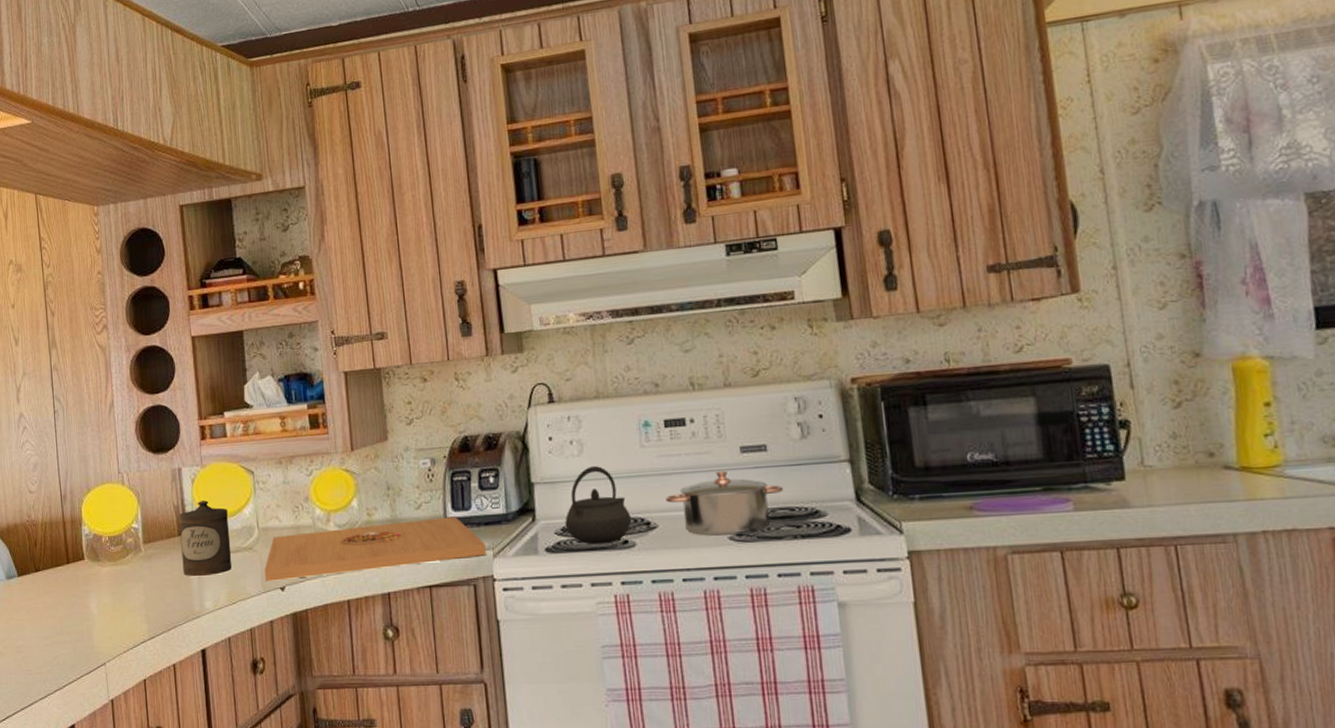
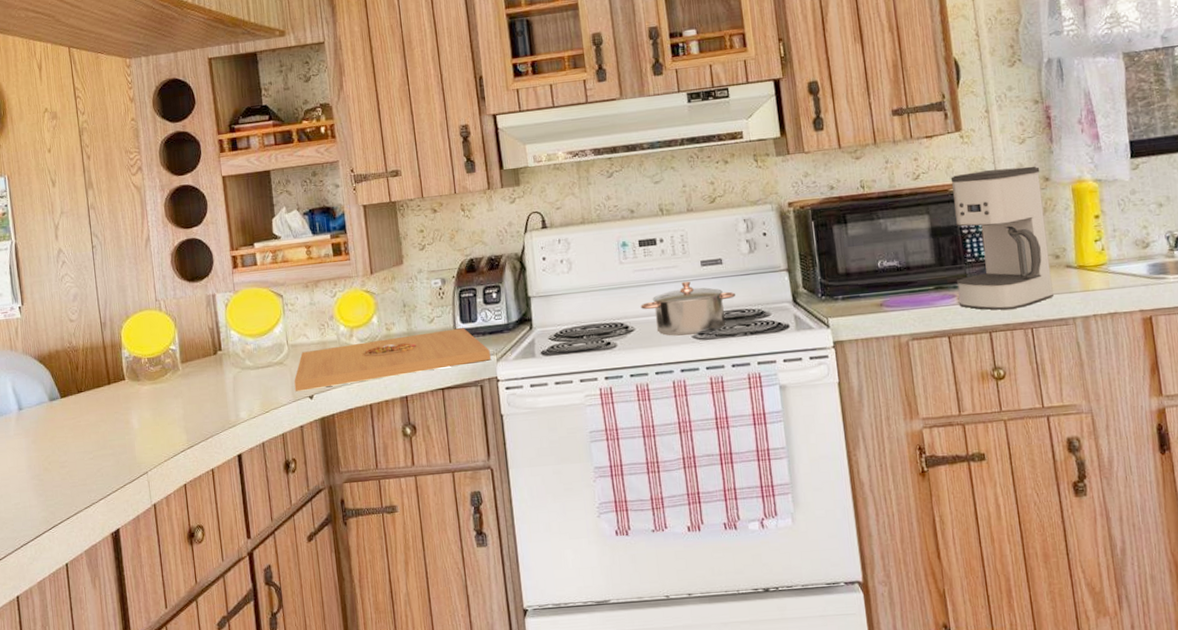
canister: present [179,500,232,577] -> none [214,322,265,391]
kettle: present [565,466,632,545] -> none [557,281,613,347]
coffee maker: none [1064,337,1206,521] -> present [950,166,1054,310]

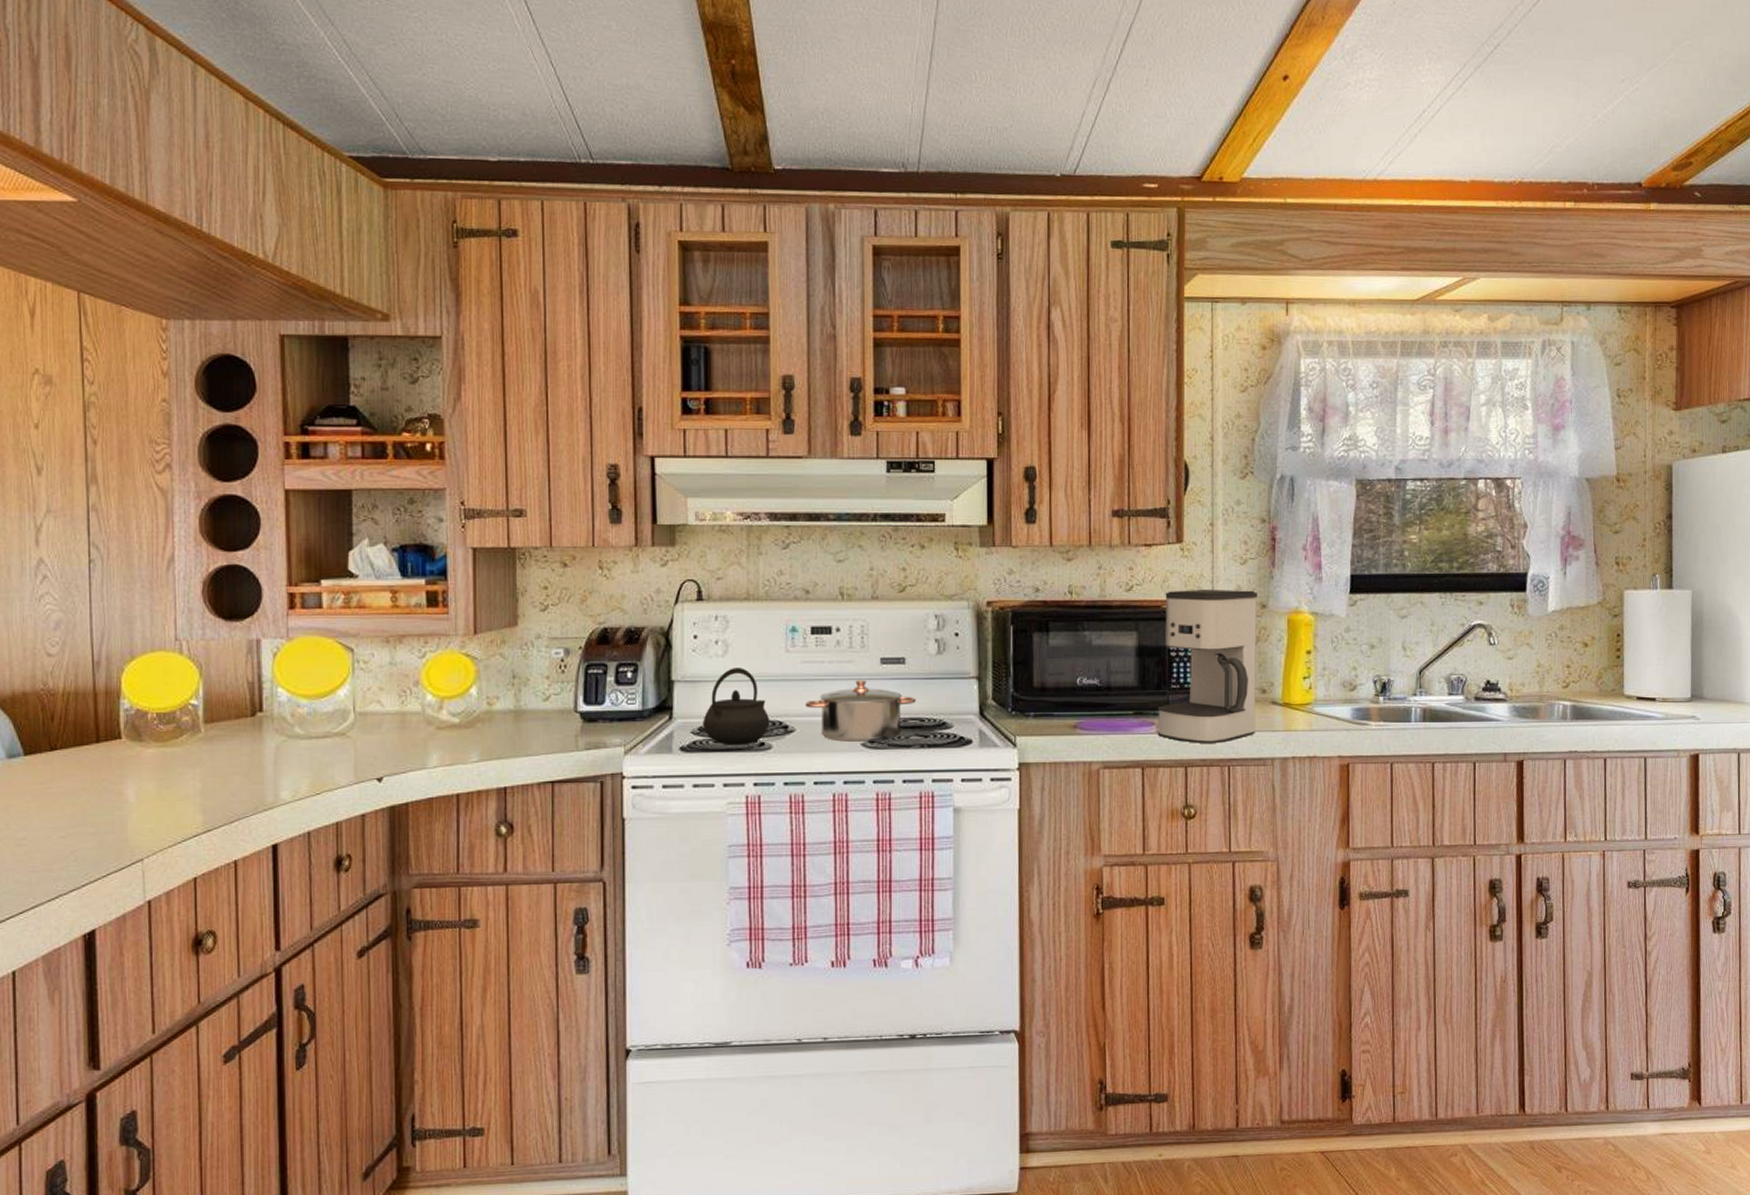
platter: present [294,328,491,392] -> none [358,711,617,771]
kettle: none [557,281,613,347] -> present [702,668,770,746]

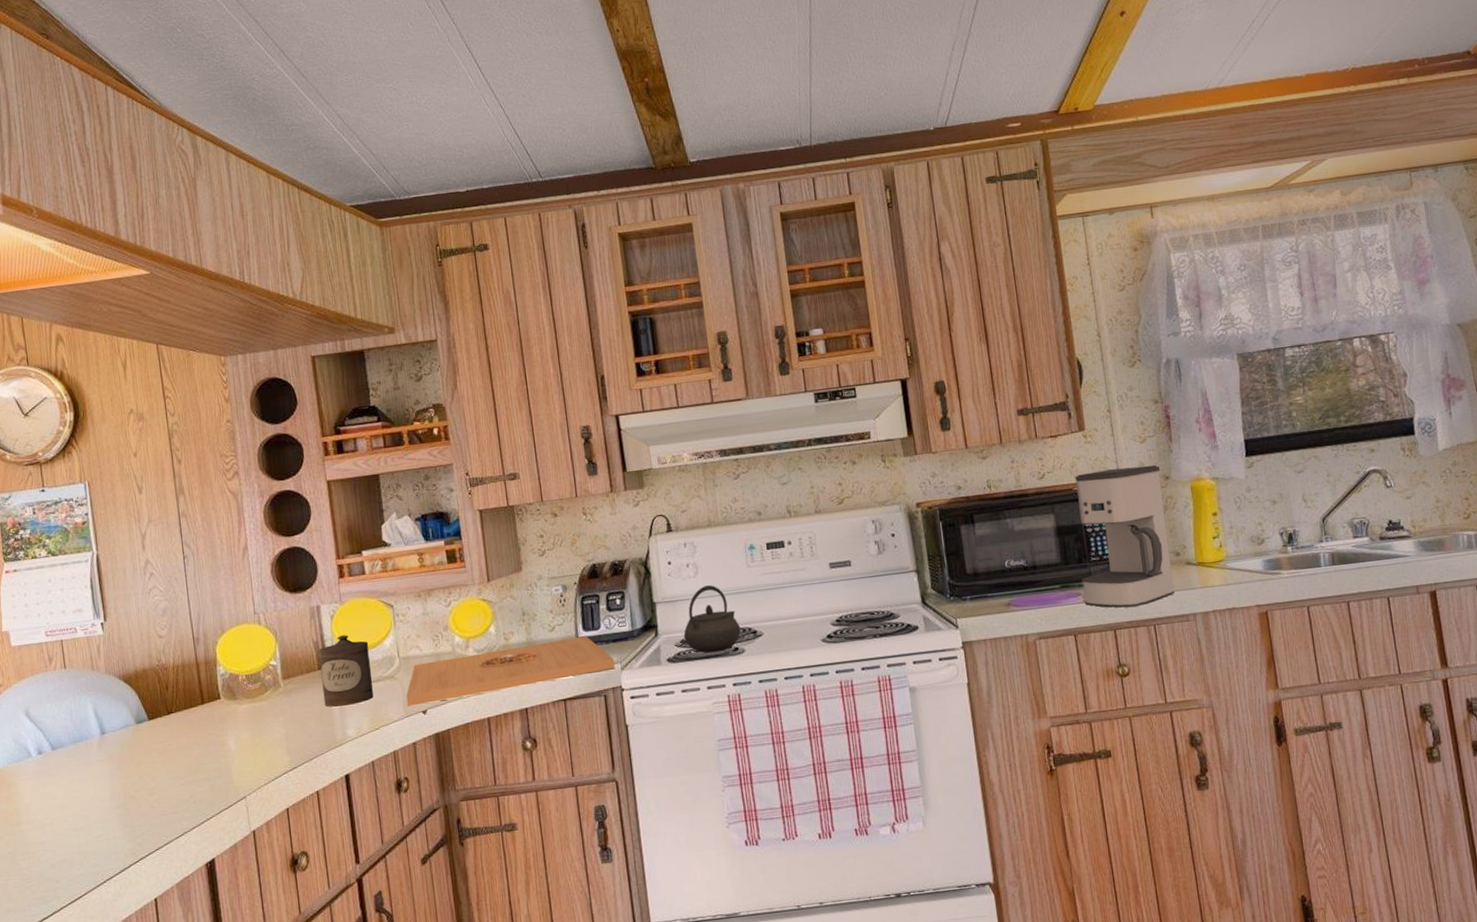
canister: none [254,678,319,764] -> present [319,635,374,708]
platter: none [358,711,617,771] -> present [406,636,615,707]
cooking pot: present [805,680,916,743] -> none [769,583,864,640]

